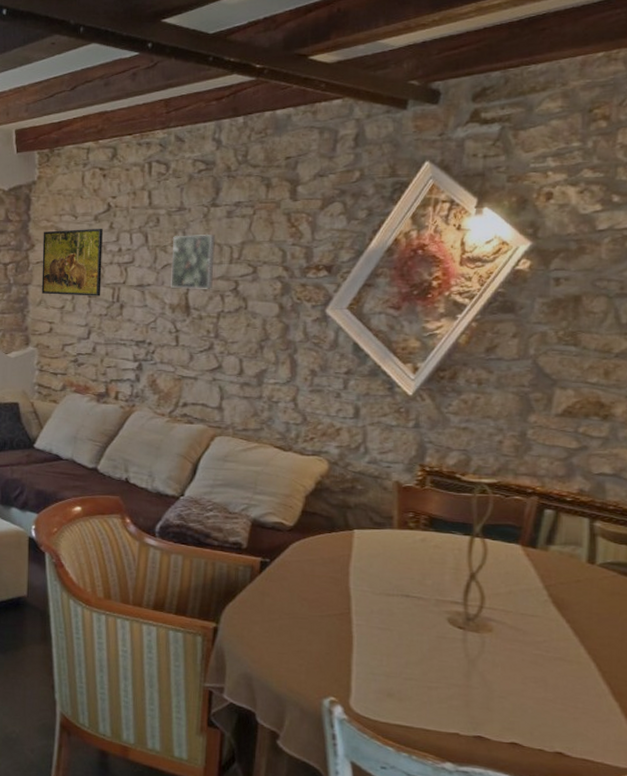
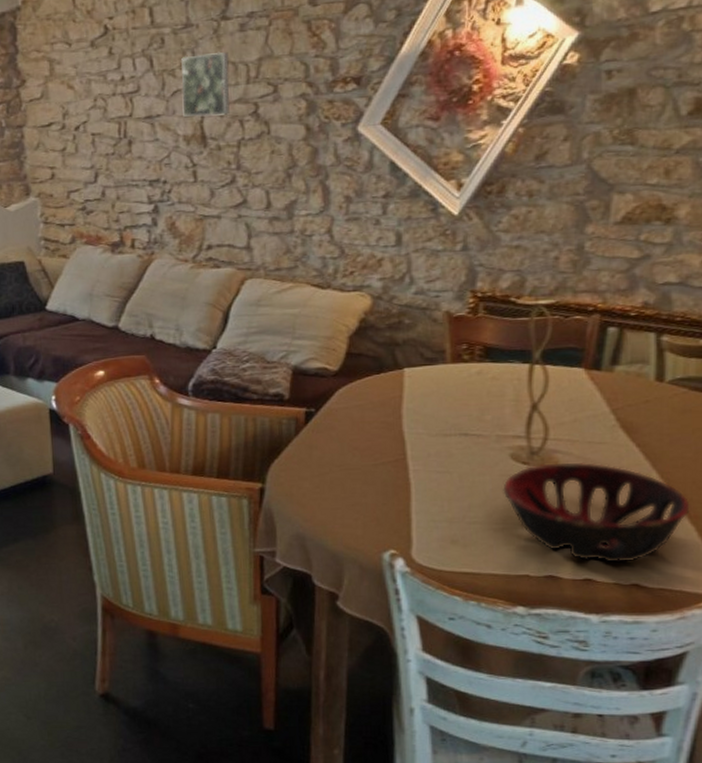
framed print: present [41,228,103,296] -> none [34,54,106,136]
decorative bowl: none [439,629,615,730] -> present [503,462,690,563]

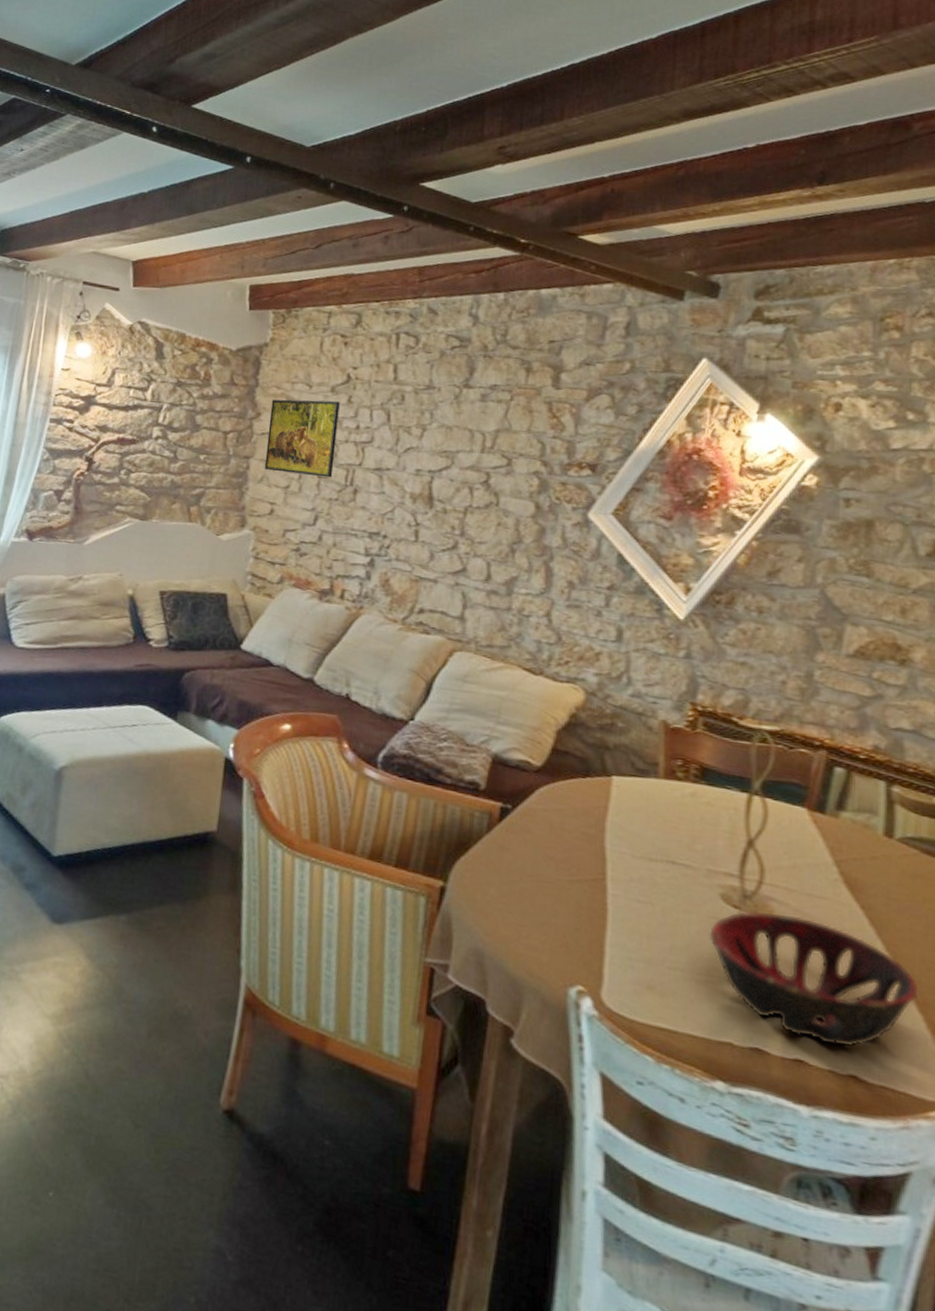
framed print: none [34,54,106,136] -> present [264,399,340,478]
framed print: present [180,51,231,117] -> none [413,416,467,480]

